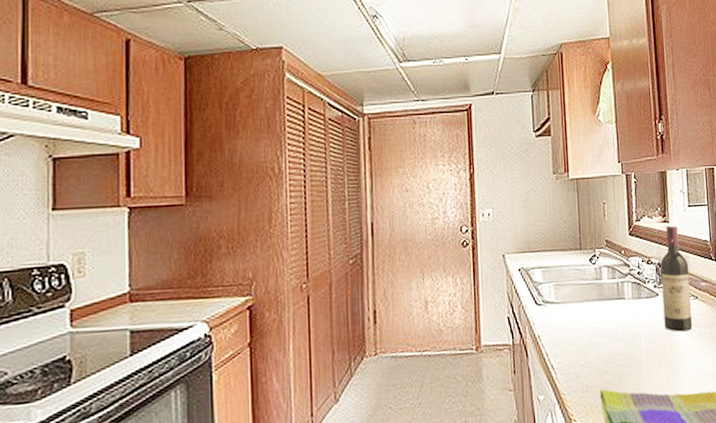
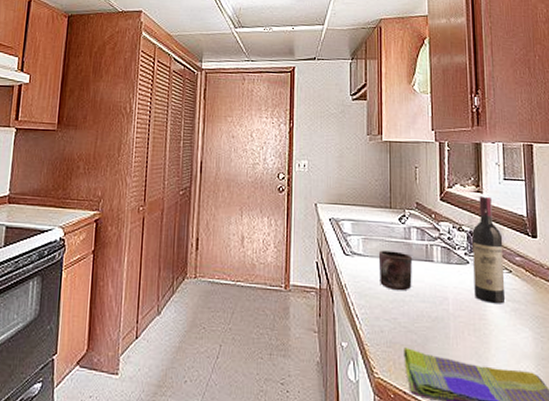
mug: none [570,293,605,334] -> present [378,250,413,291]

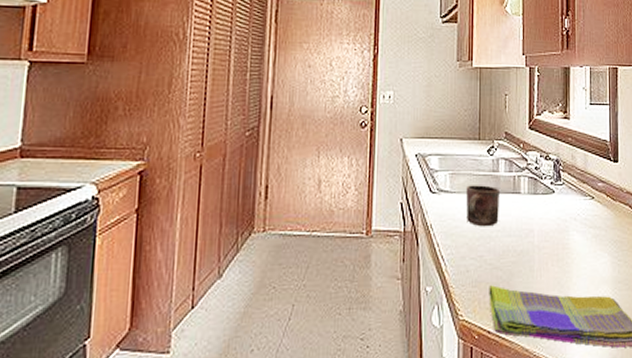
wine bottle: present [472,196,506,304] -> none [558,122,588,232]

